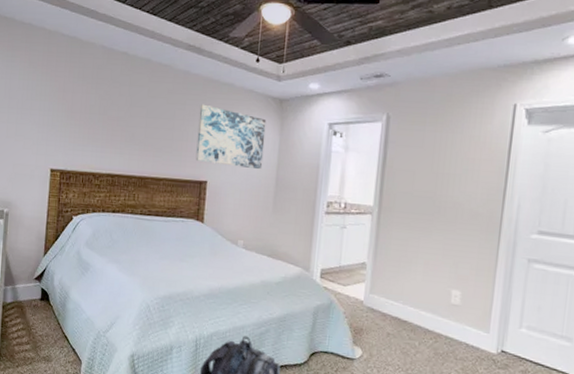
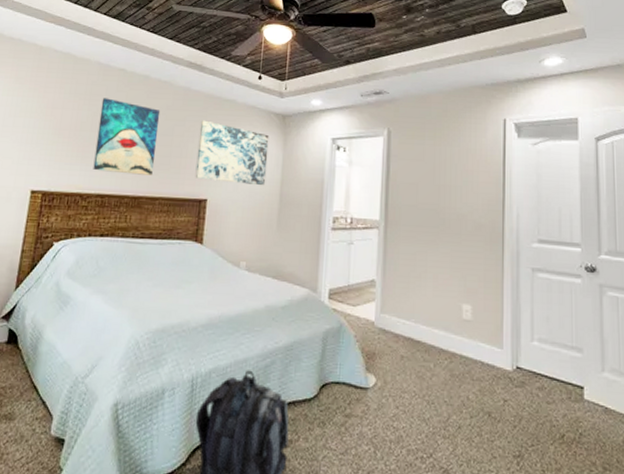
wall art: none [103,82,162,158] -> present [93,98,161,176]

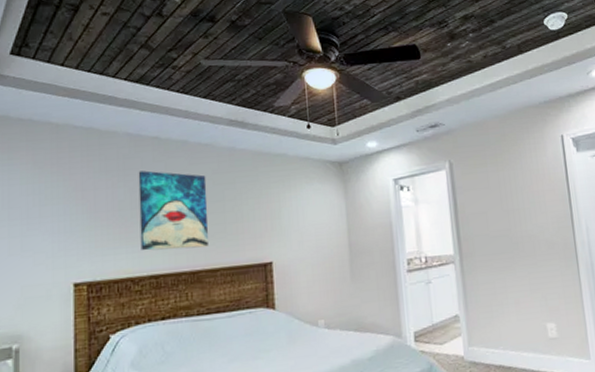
wall art: present [195,120,269,186] -> none [252,179,332,242]

